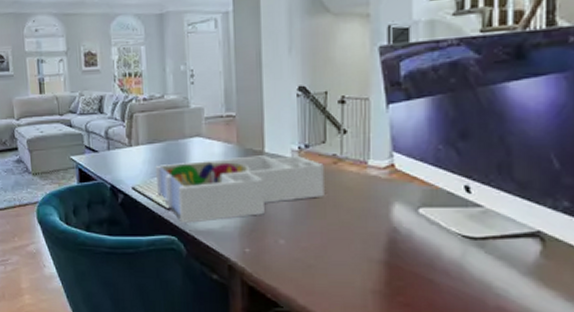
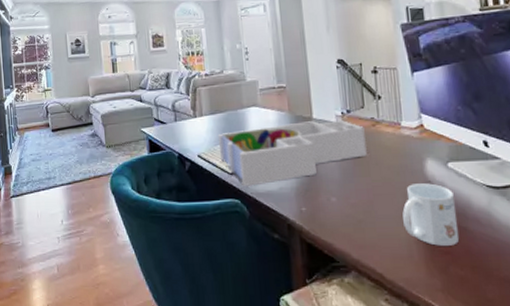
mug: none [360,229,423,298] -> present [402,183,460,246]

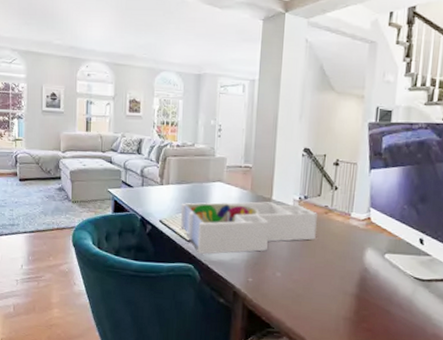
mug: present [402,183,460,246] -> none [336,269,385,325]

